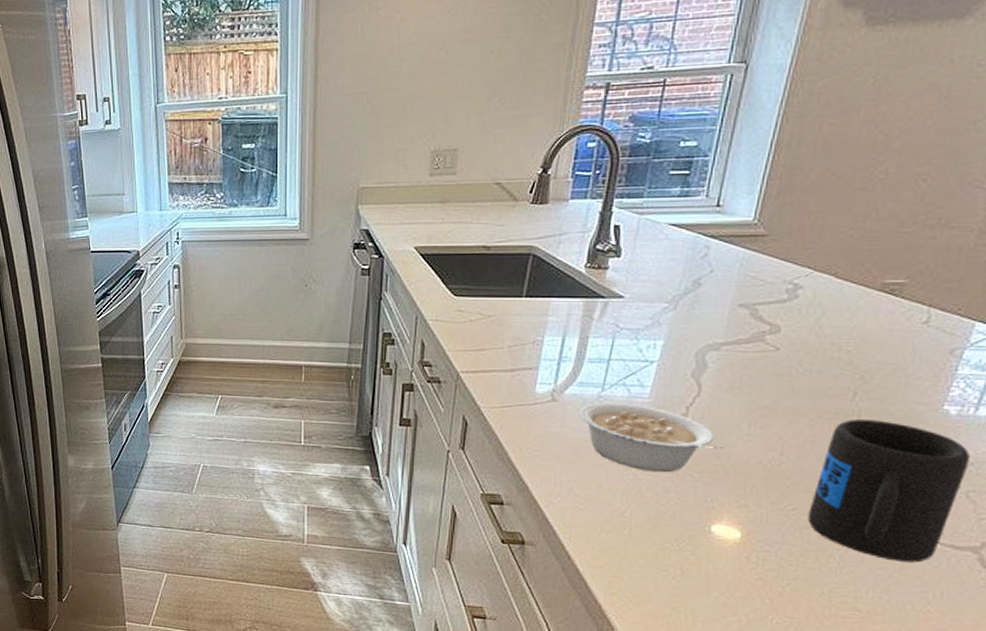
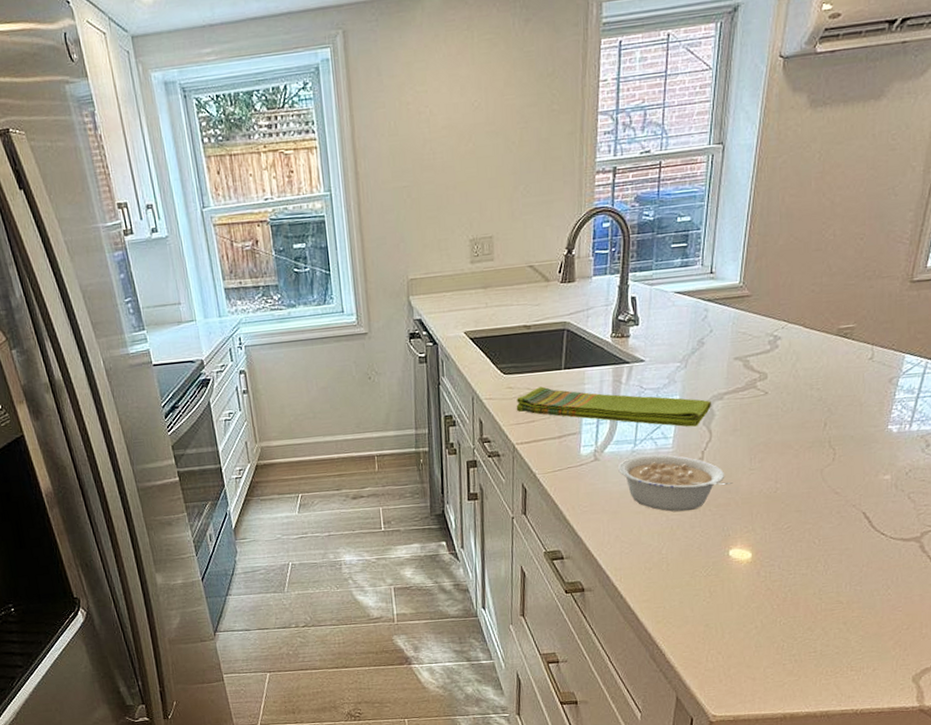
dish towel: none [464,313,704,377] -> present [516,386,711,427]
mug: present [808,419,970,563] -> none [799,444,908,558]

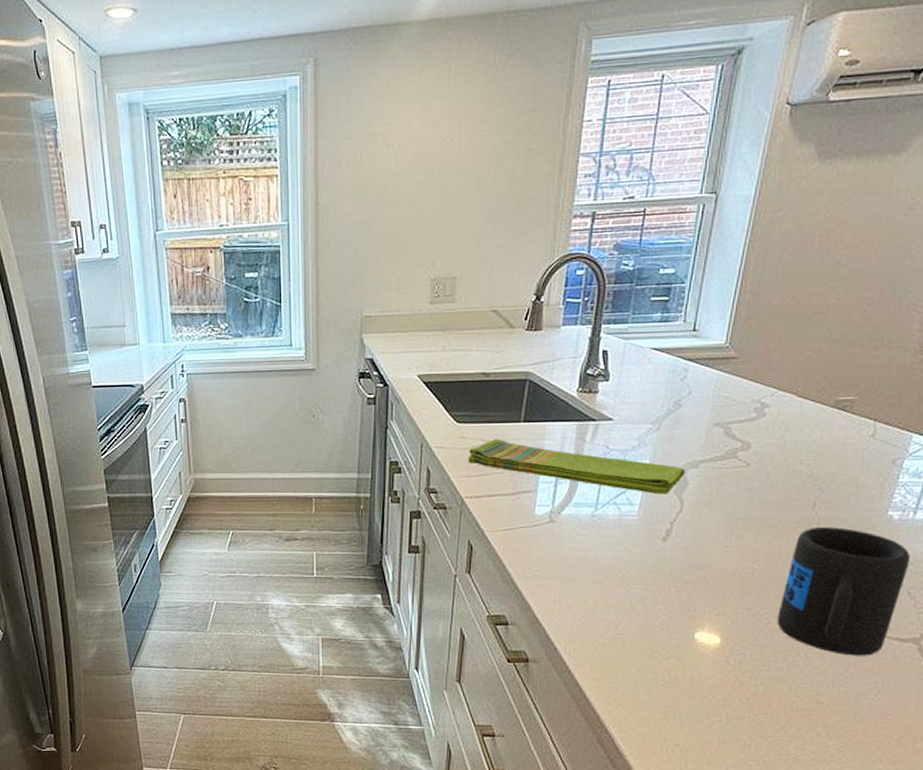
legume: present [618,454,733,512] -> none [576,521,704,586]
mug: none [799,444,908,558] -> present [777,527,910,656]

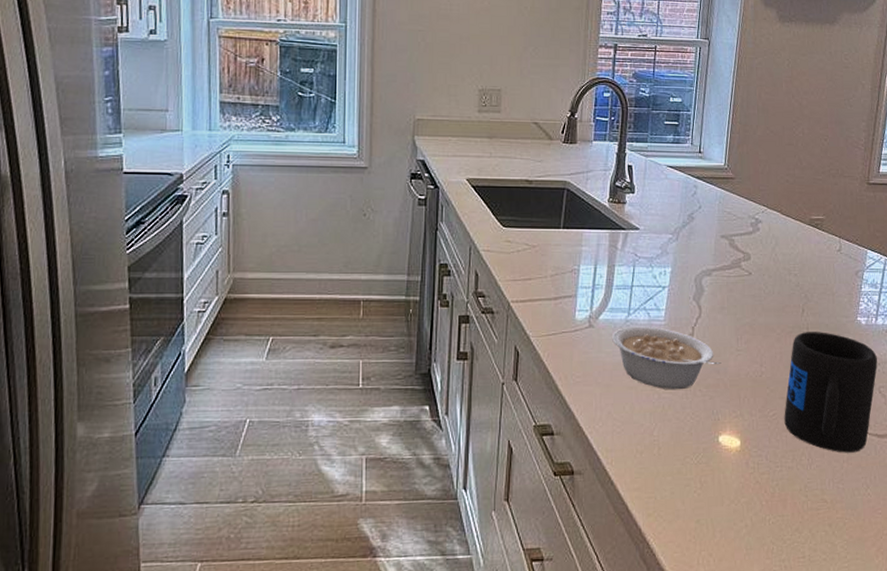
dish towel: present [468,438,685,495] -> none [513,244,700,301]
legume: none [576,521,704,586] -> present [612,326,722,390]

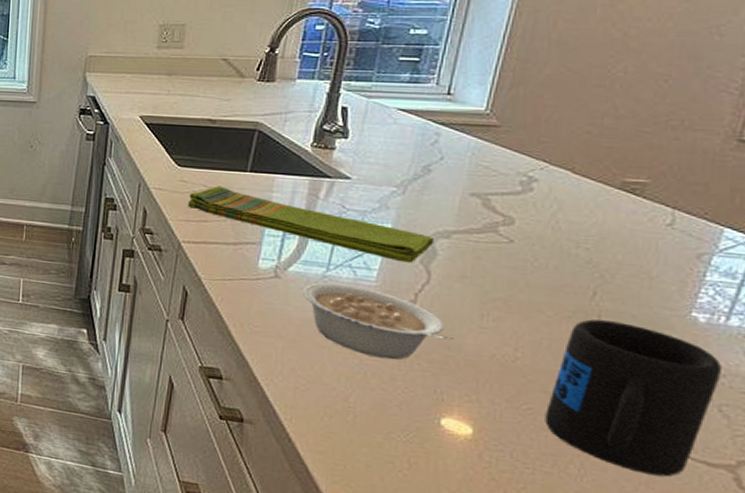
dish towel: none [513,244,700,301] -> present [187,186,433,263]

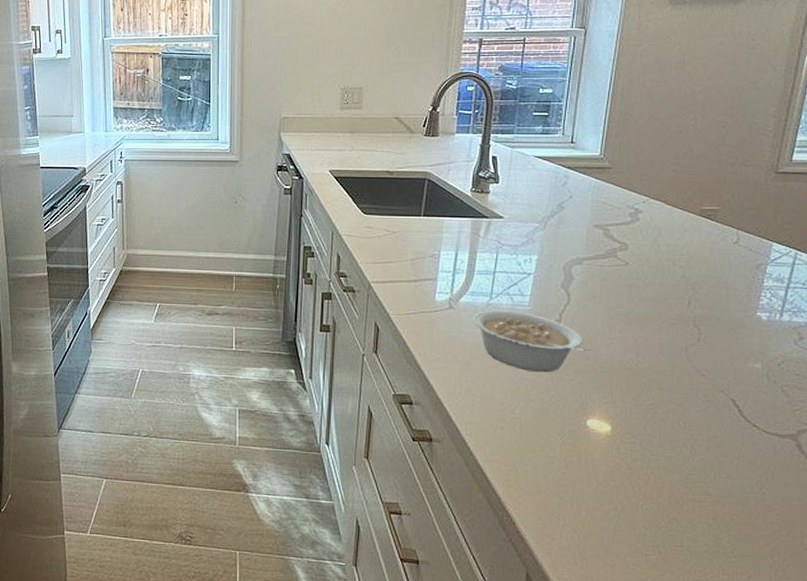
dish towel: present [187,186,433,263] -> none [374,230,570,288]
mug: present [545,319,722,477] -> none [663,324,781,450]

